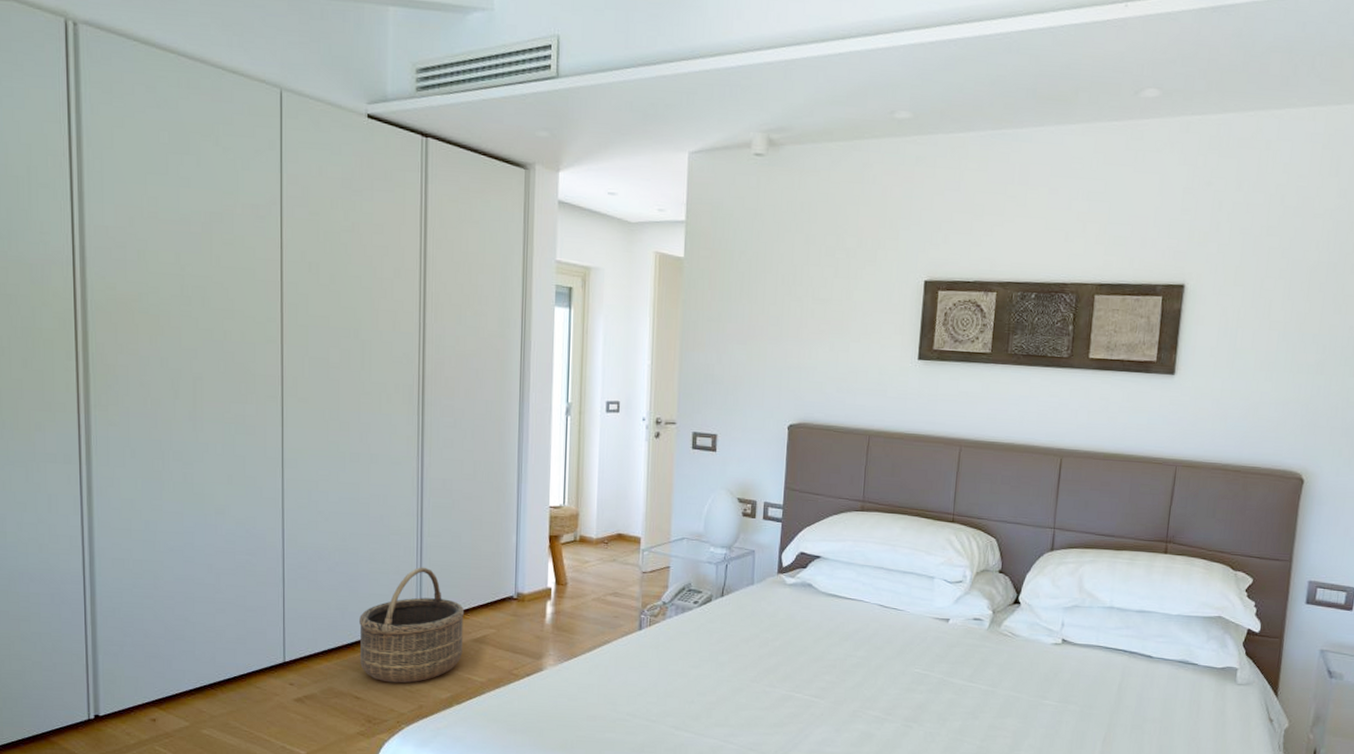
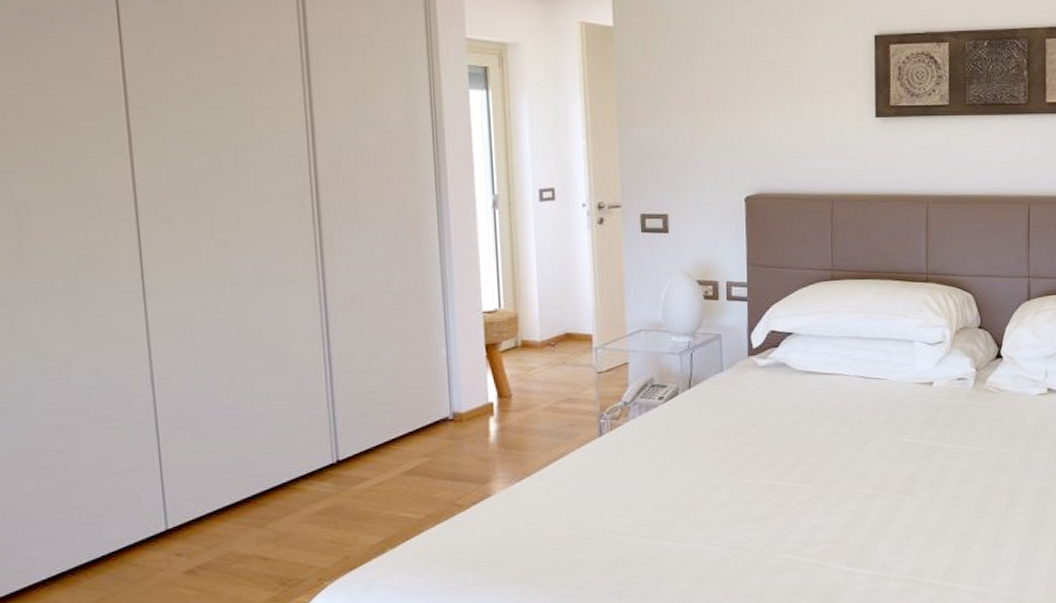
basket: present [359,567,465,683] -> none [260,397,393,536]

